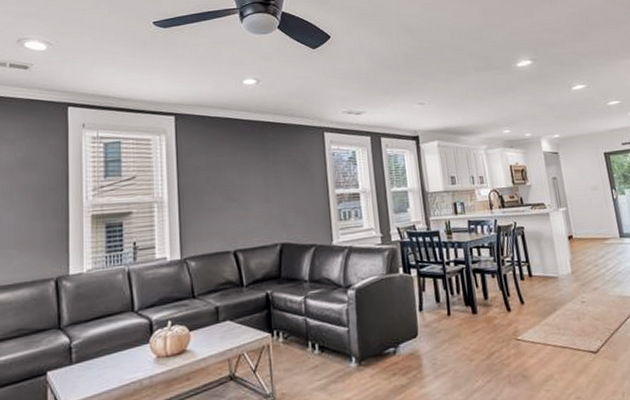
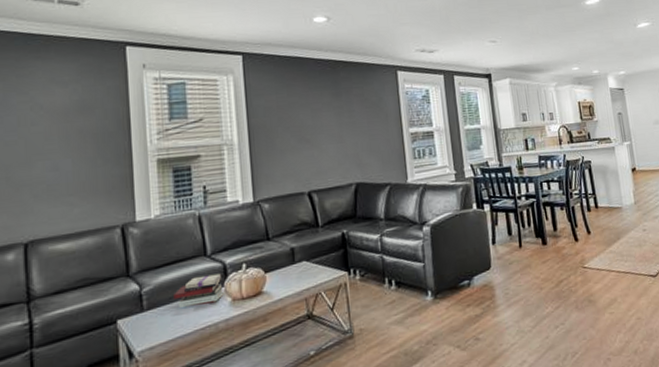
books: none [101,329,149,362] -> present [174,273,224,308]

